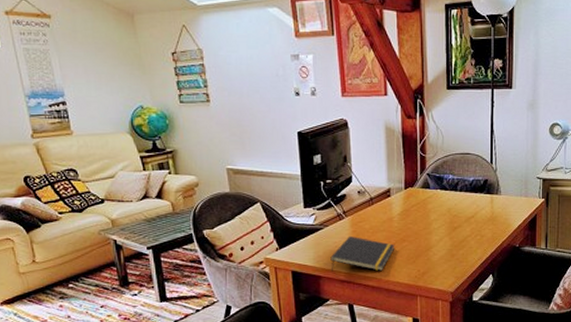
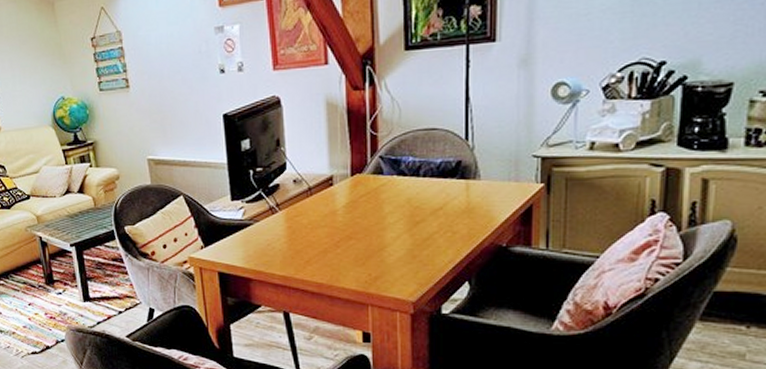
notepad: present [330,235,395,272] -> none [262,232,340,274]

